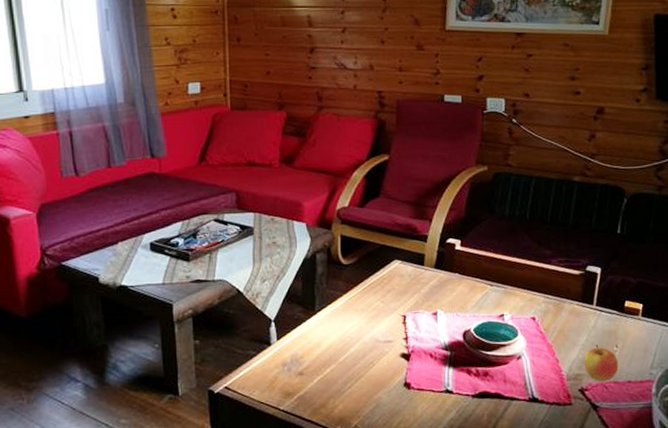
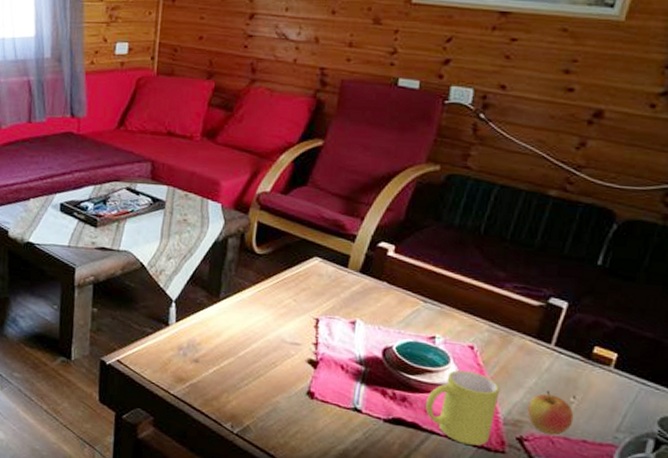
mug: none [504,339,561,404] -> present [425,370,501,446]

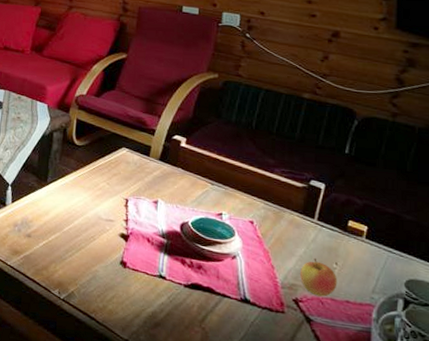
mug: present [425,370,501,446] -> none [218,241,277,307]

